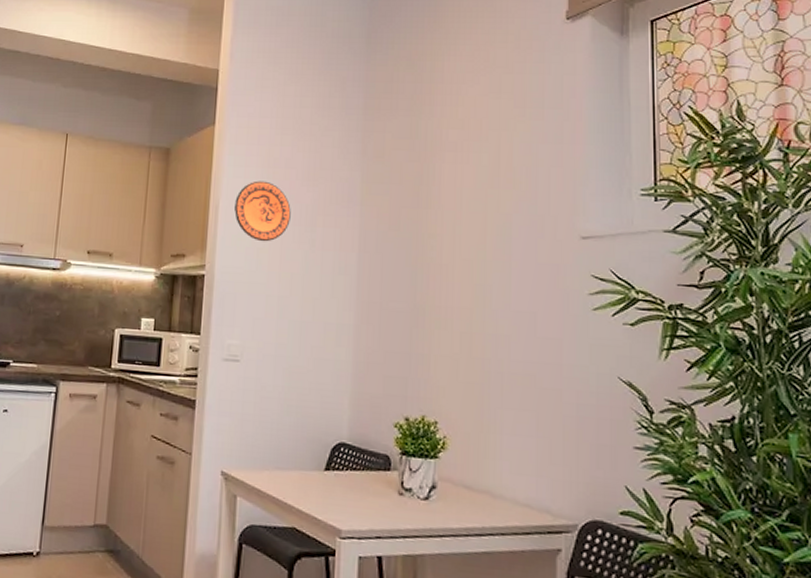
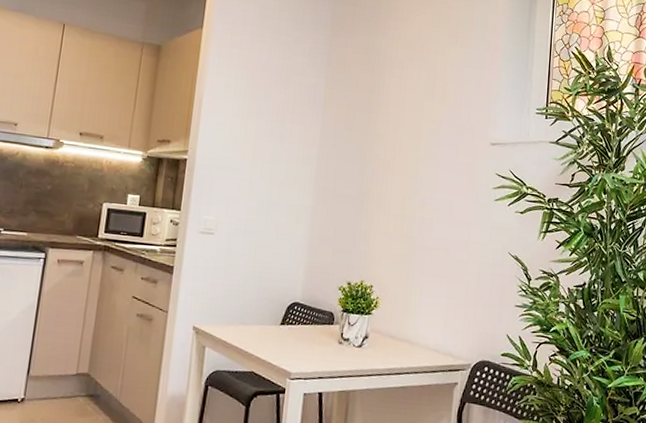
decorative plate: present [234,180,291,242] -> none [216,80,265,134]

